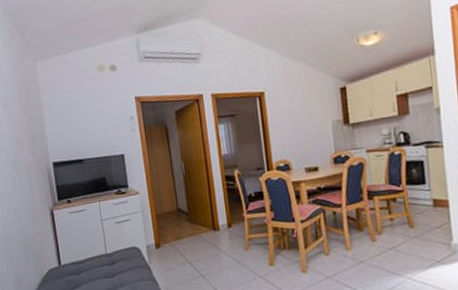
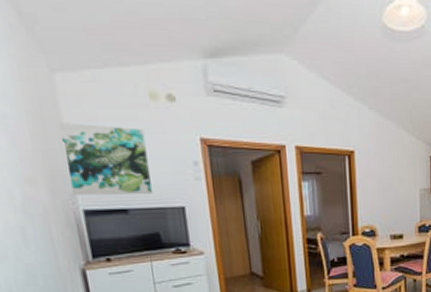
wall art: none [39,95,100,152] -> present [59,122,152,196]

